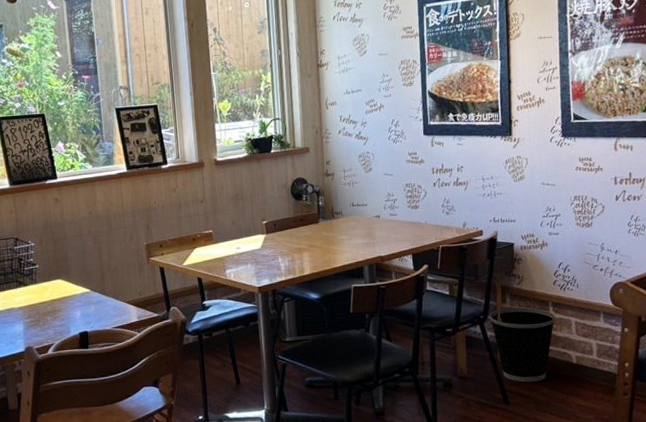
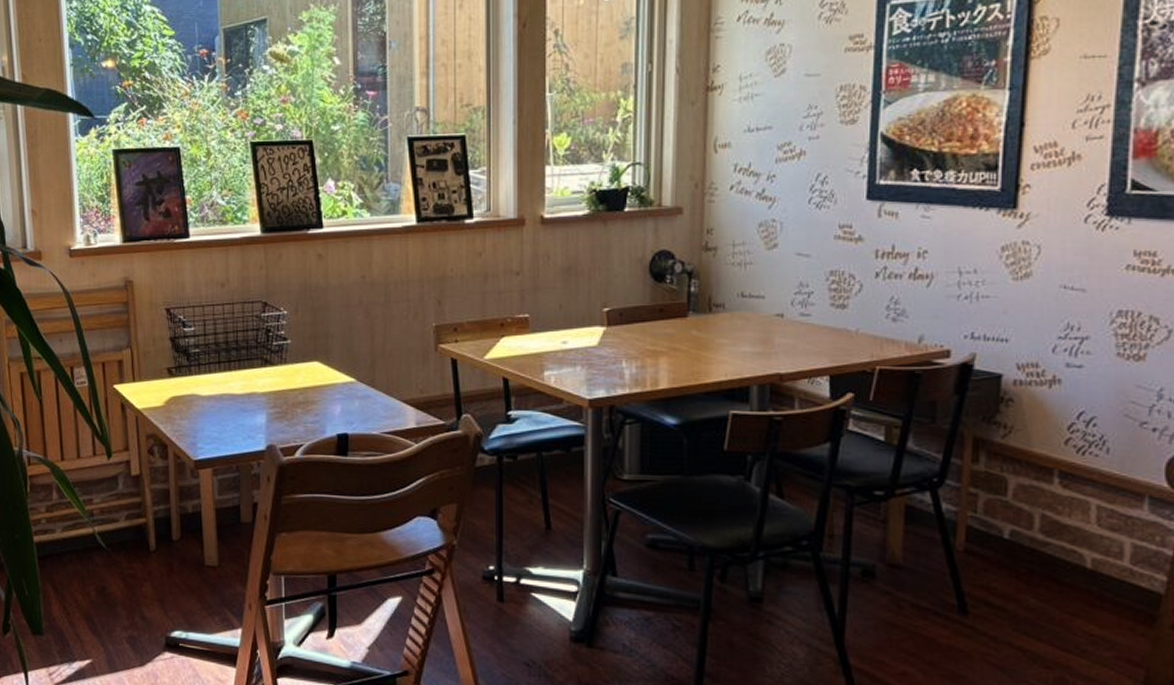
wastebasket: present [489,307,555,383] -> none [947,471,1062,588]

